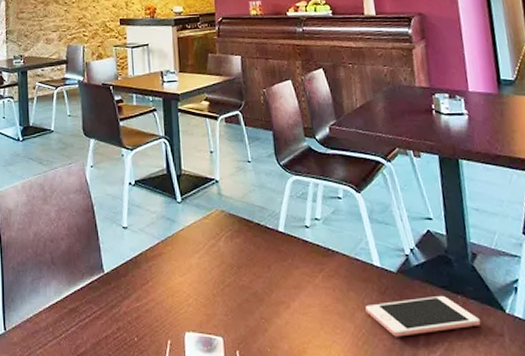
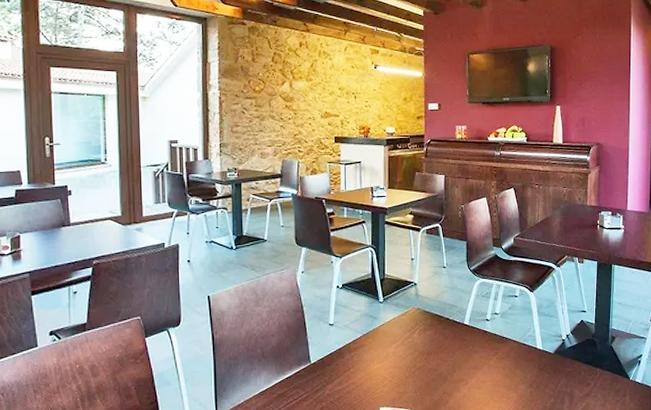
cell phone: present [365,295,481,337] -> none [527,369,611,401]

